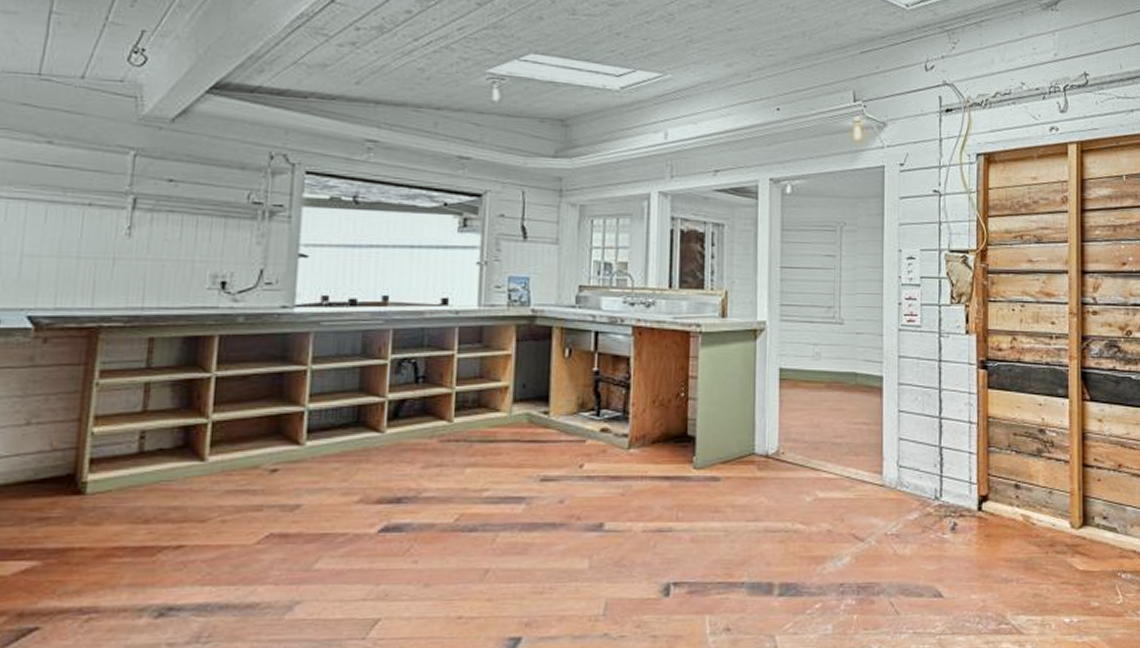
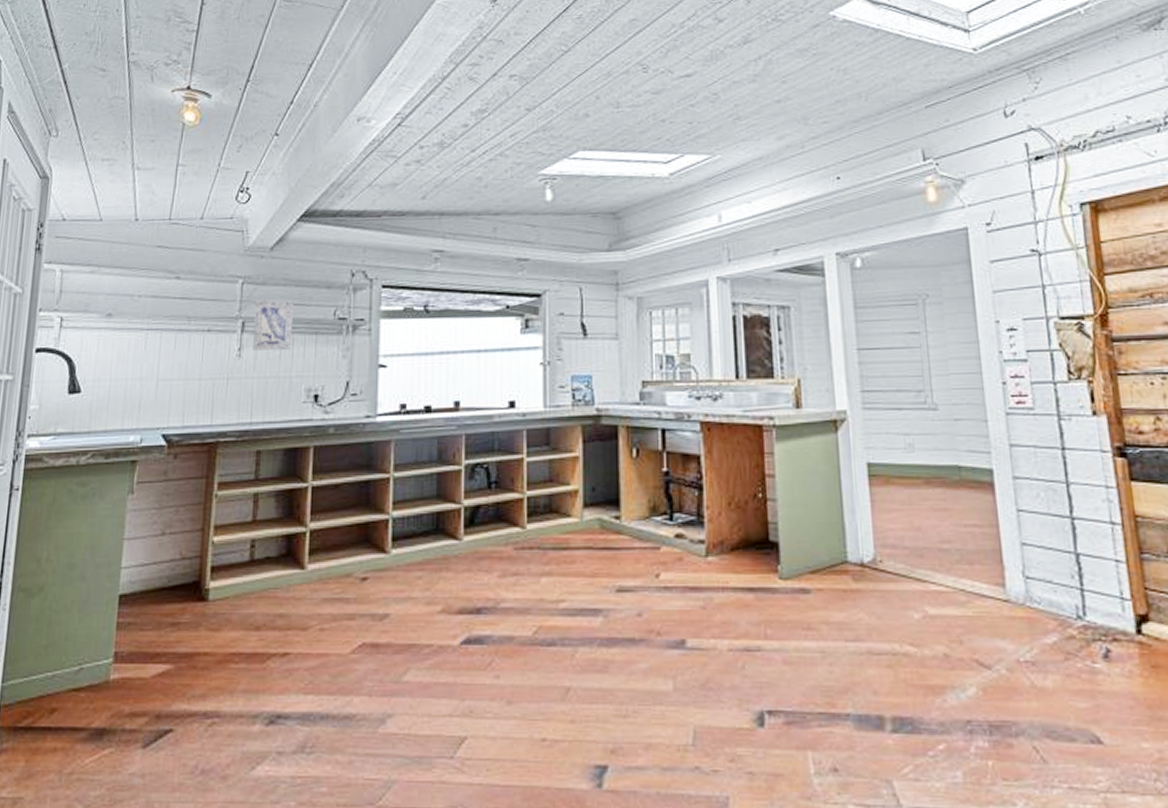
wall art: none [146,174,200,233] -> present [253,299,294,351]

